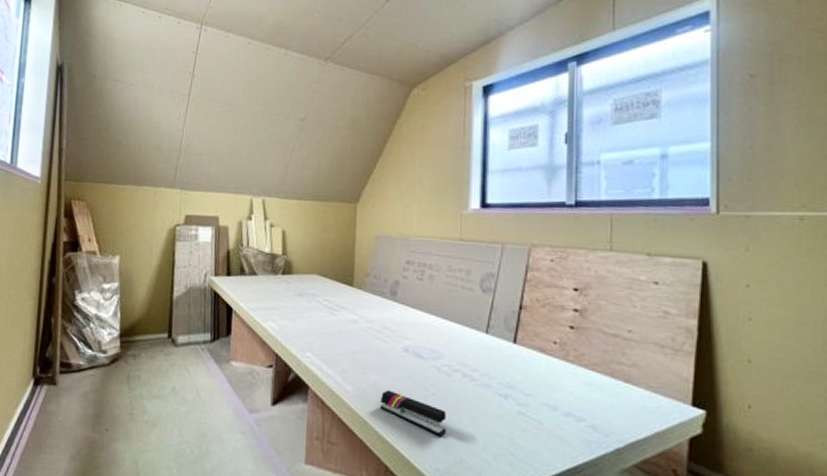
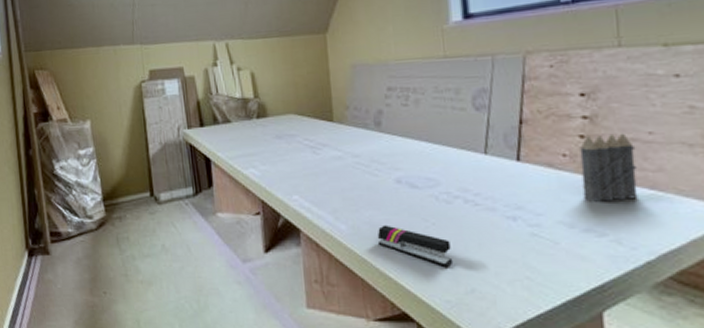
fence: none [568,327,616,390] -> present [579,133,638,202]

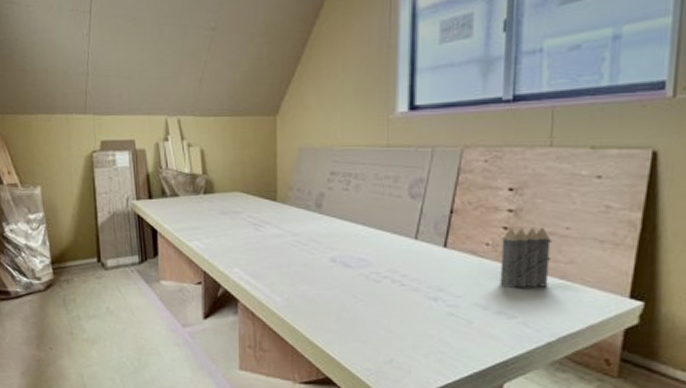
stapler: present [377,225,453,267] -> none [309,299,376,339]

